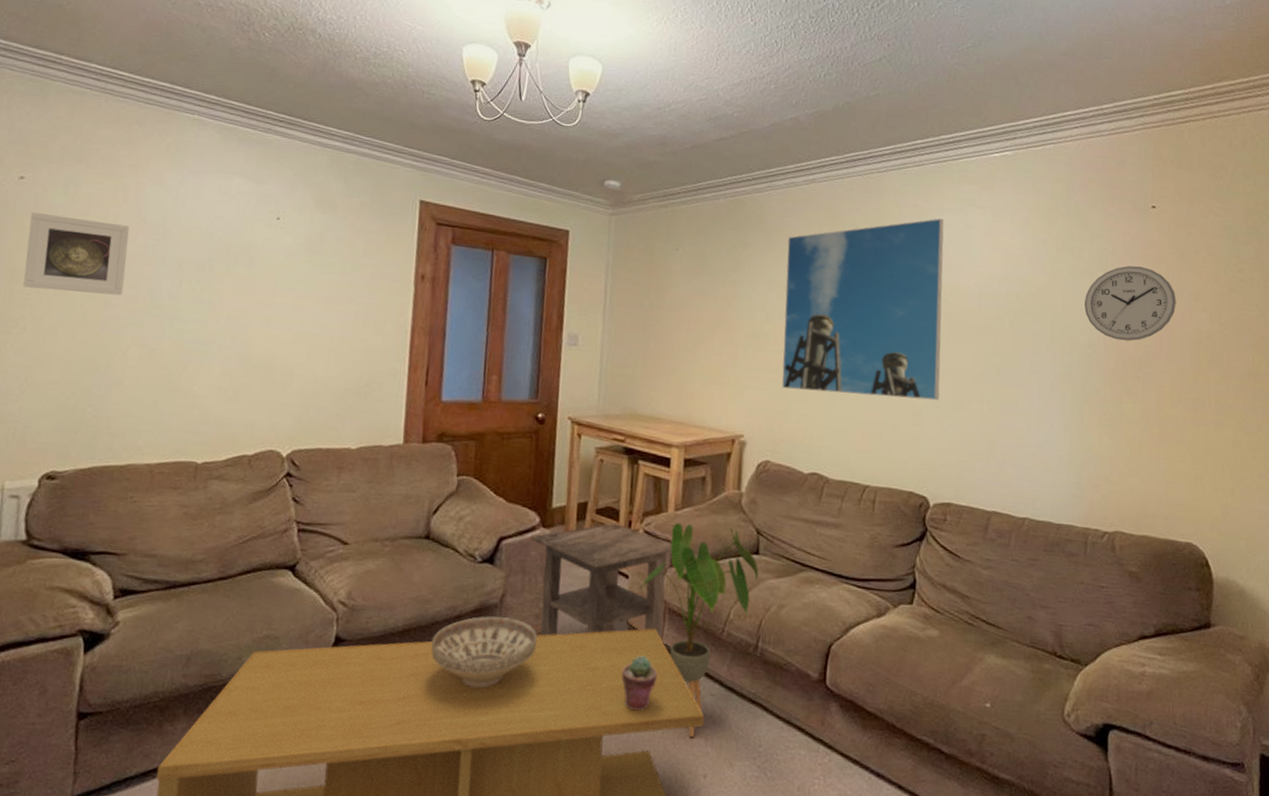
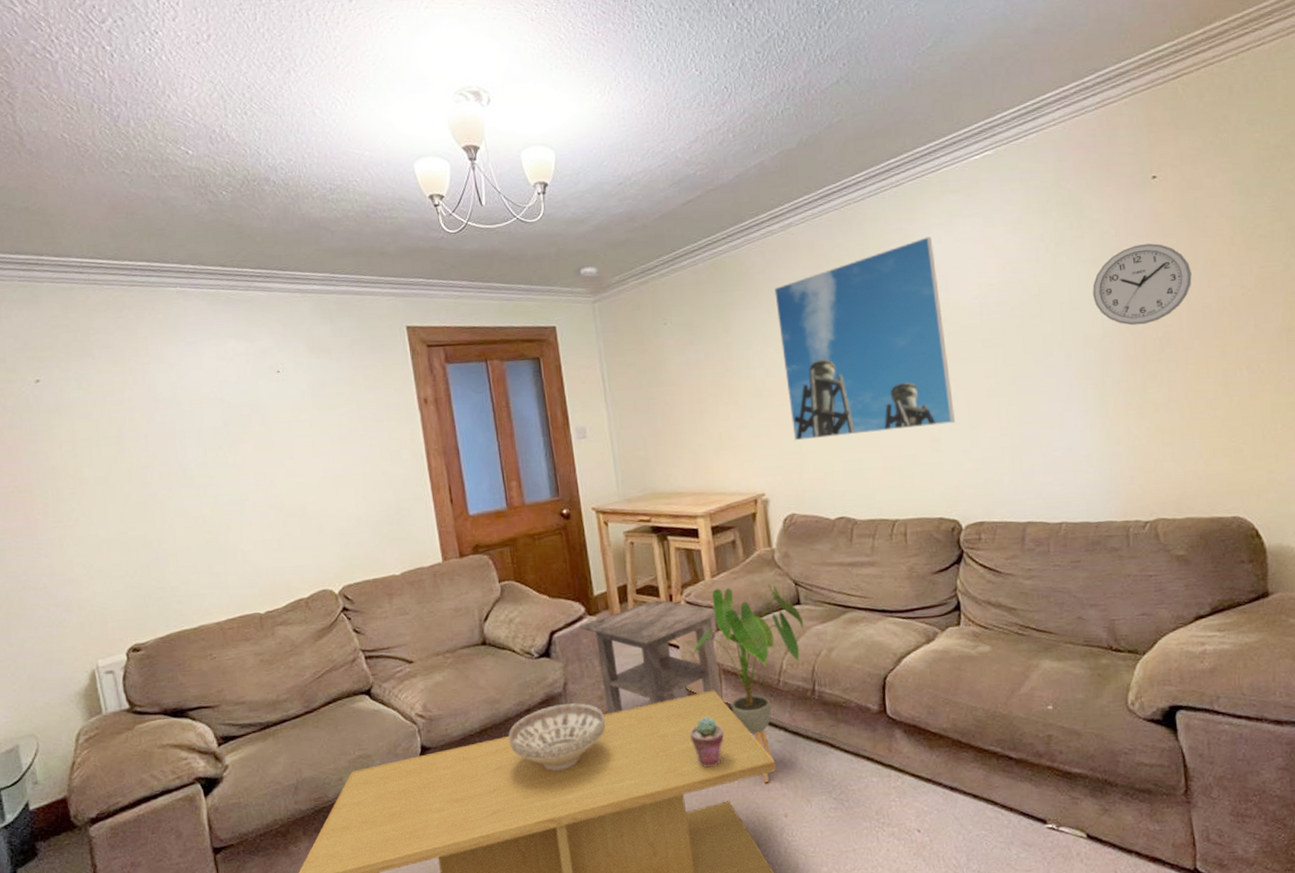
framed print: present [23,211,130,296] -> none [55,406,155,483]

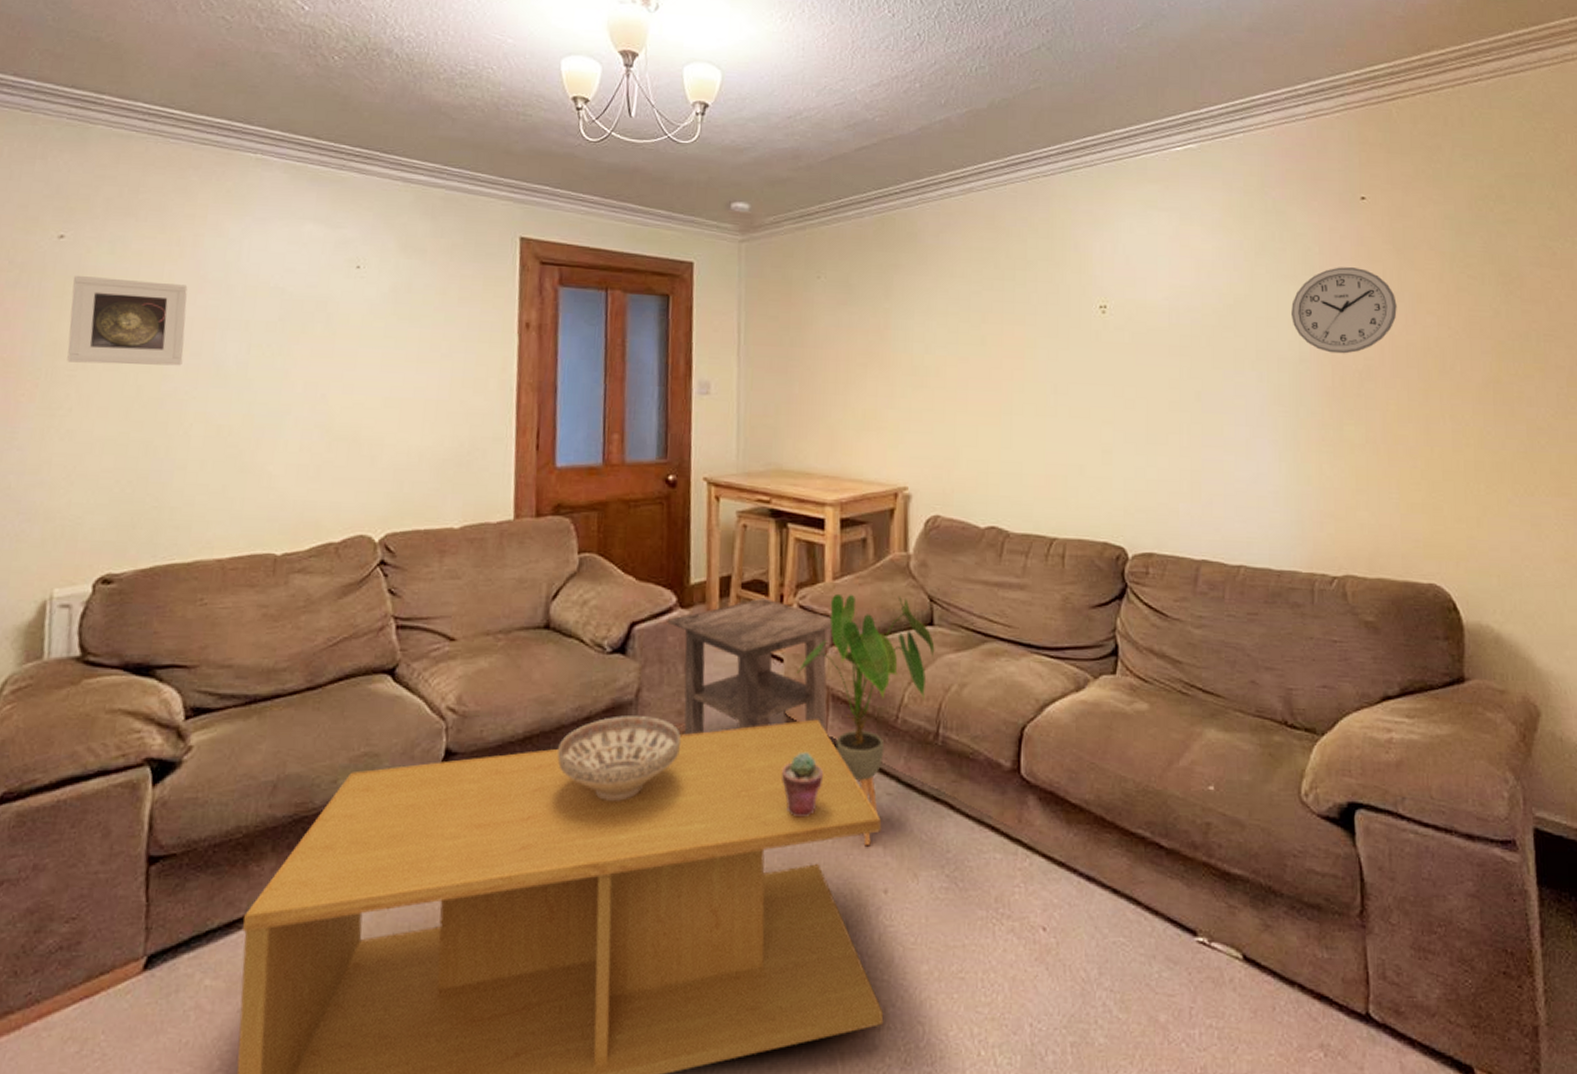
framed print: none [55,406,155,483] -> present [67,275,188,366]
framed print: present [774,236,955,441] -> none [945,225,1131,435]

